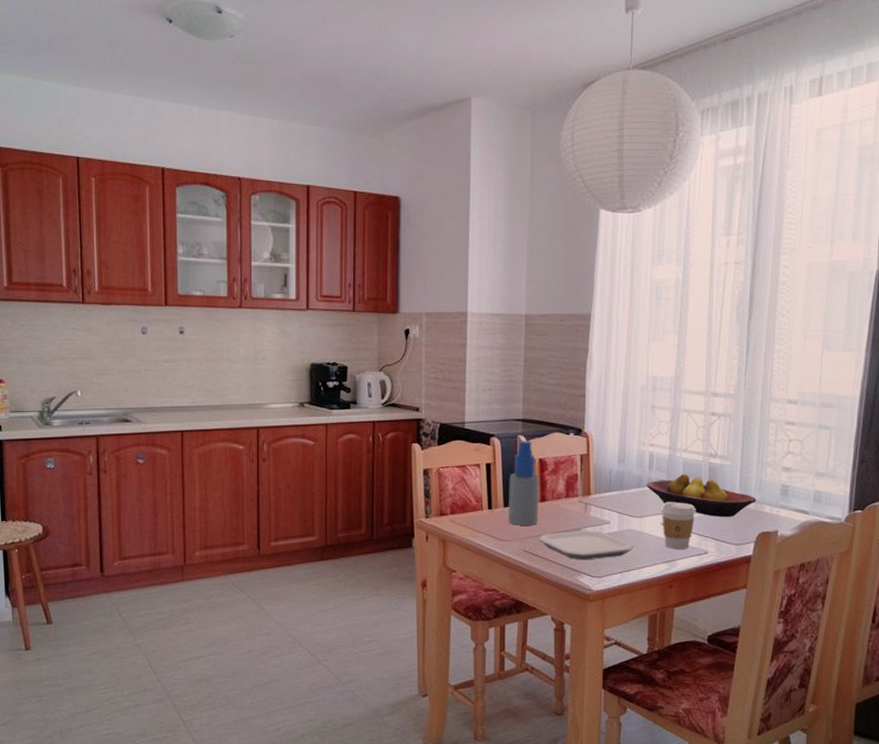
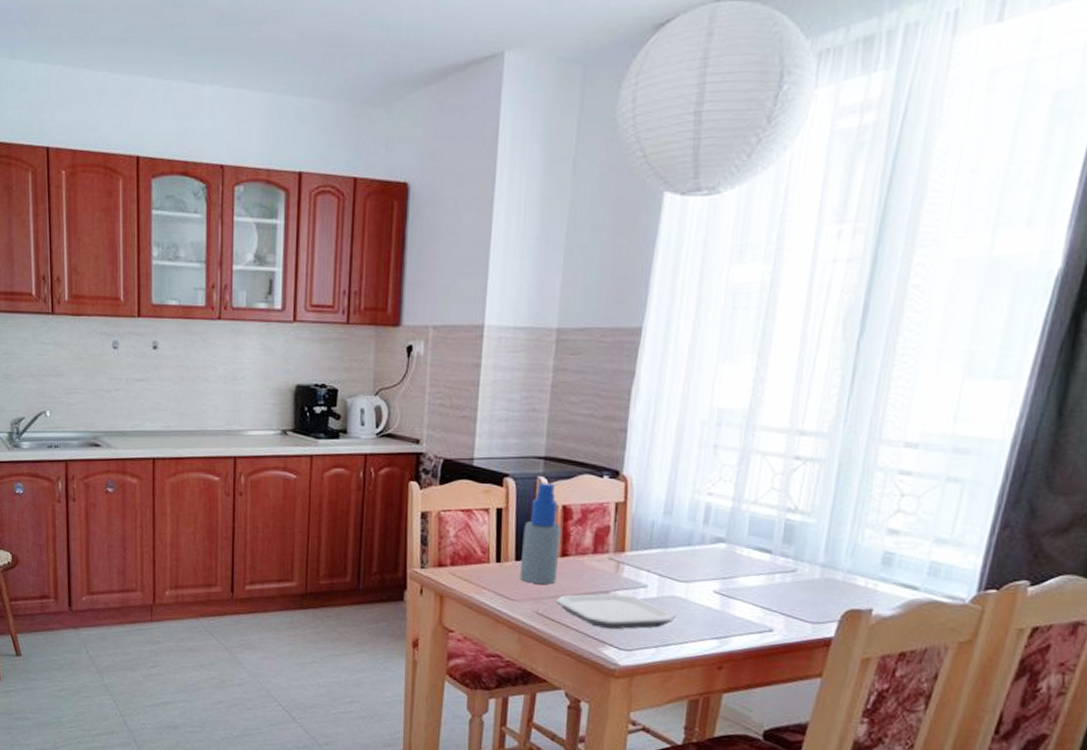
fruit bowl: present [646,474,757,517] -> none [698,532,847,588]
coffee cup: present [662,502,696,550] -> none [715,565,762,625]

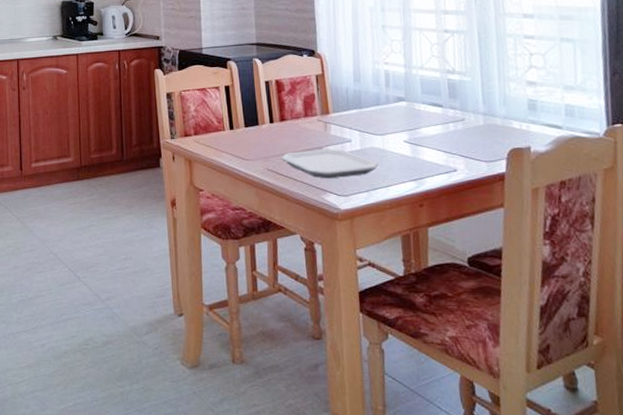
spray bottle: present [519,482,561,584] -> none [248,63,280,145]

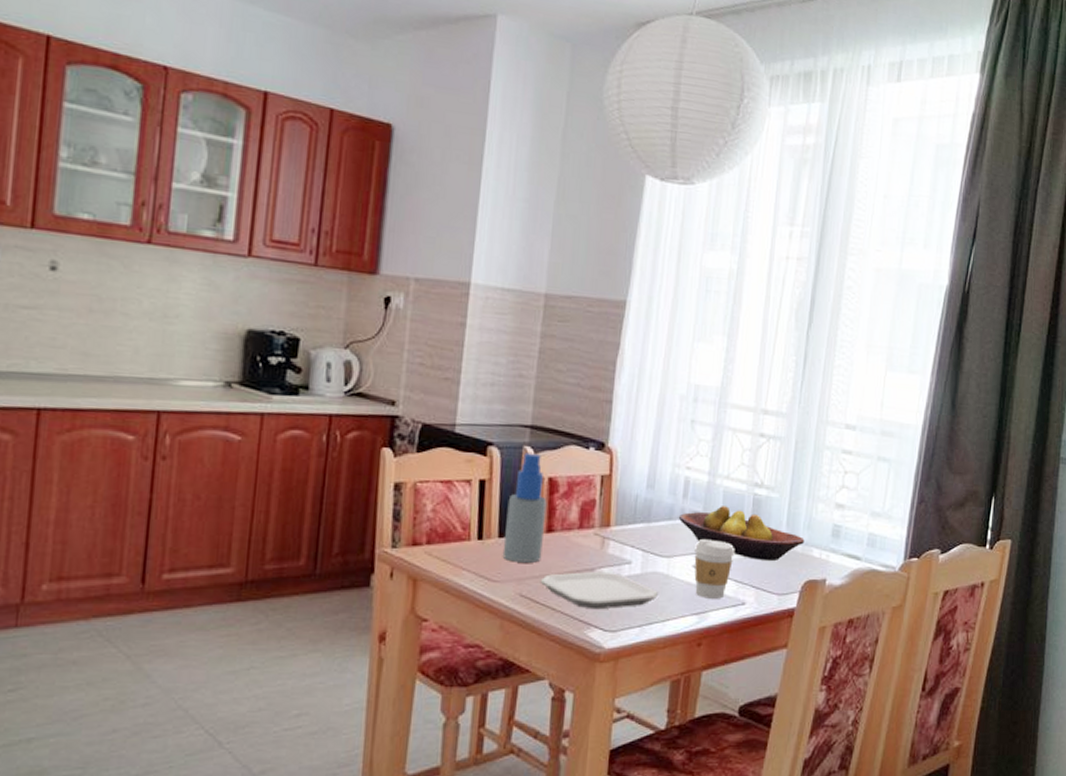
spray bottle: none [248,63,280,145] -> present [502,452,547,563]
fruit bowl: none [384,91,503,133] -> present [678,506,805,560]
coffee cup: none [403,119,440,167] -> present [694,539,735,599]

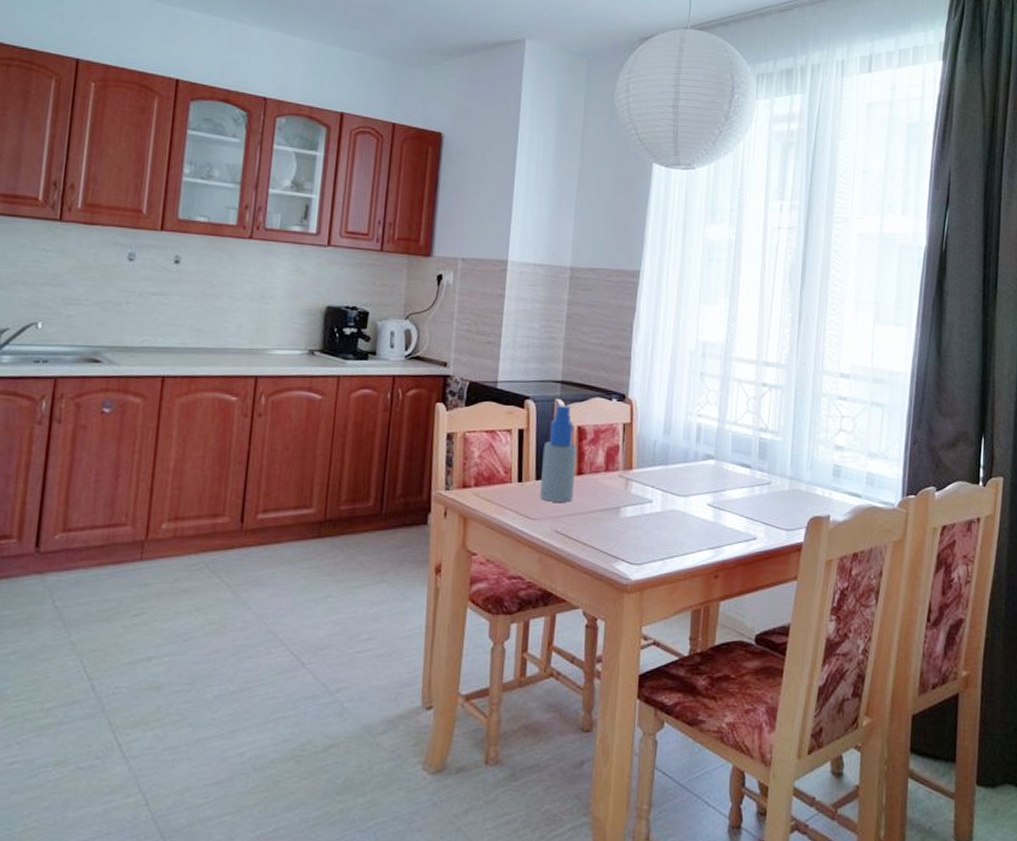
plate: present [540,571,658,610] -> none [572,509,677,545]
fruit bowl: present [678,506,805,560] -> none [692,449,808,499]
coffee cup: present [694,539,735,599] -> none [708,480,745,534]

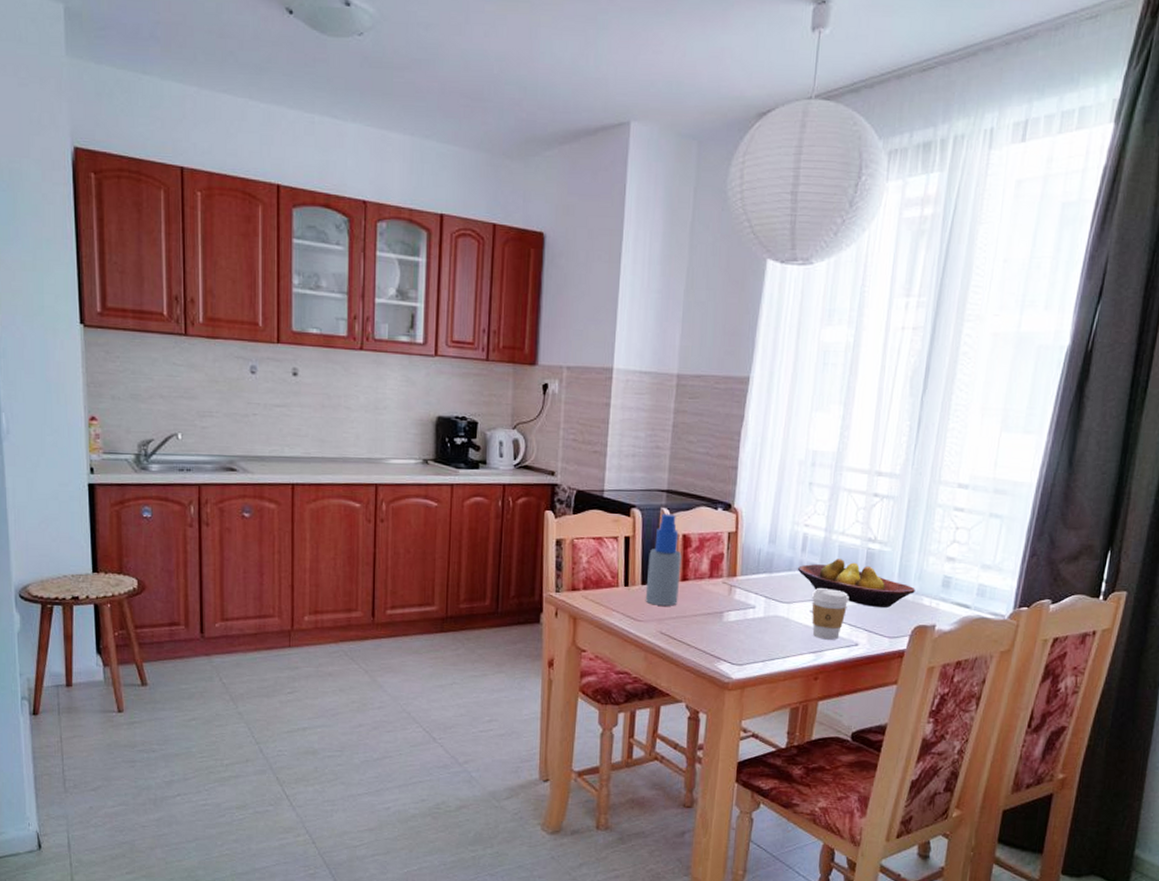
fruit bowl: none [692,449,808,499] -> present [797,559,916,608]
coffee cup: none [708,480,745,534] -> present [811,588,849,640]

